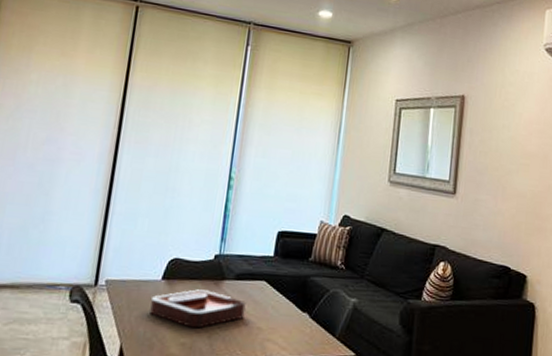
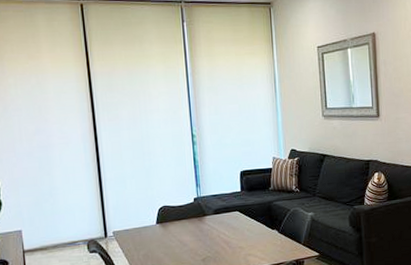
decorative tray: present [150,289,246,329] -> none [152,226,227,256]

